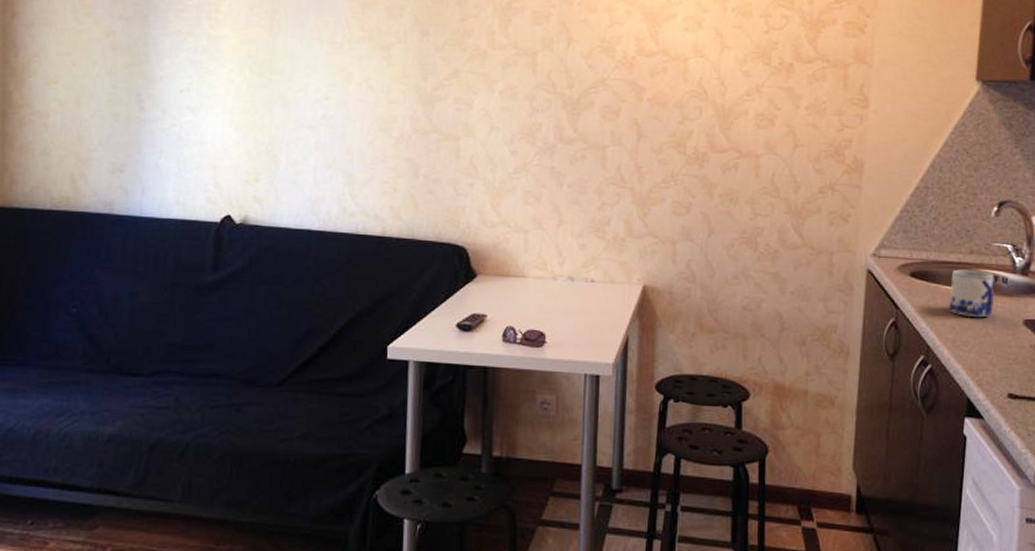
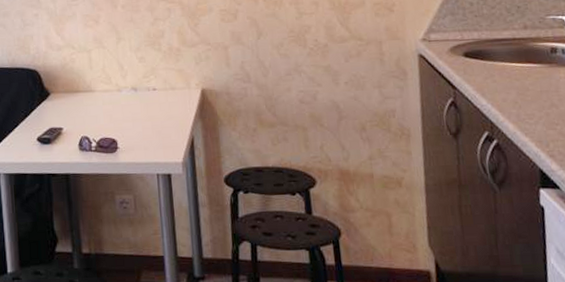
mug: present [949,269,994,317] -> none [507,44,556,90]

